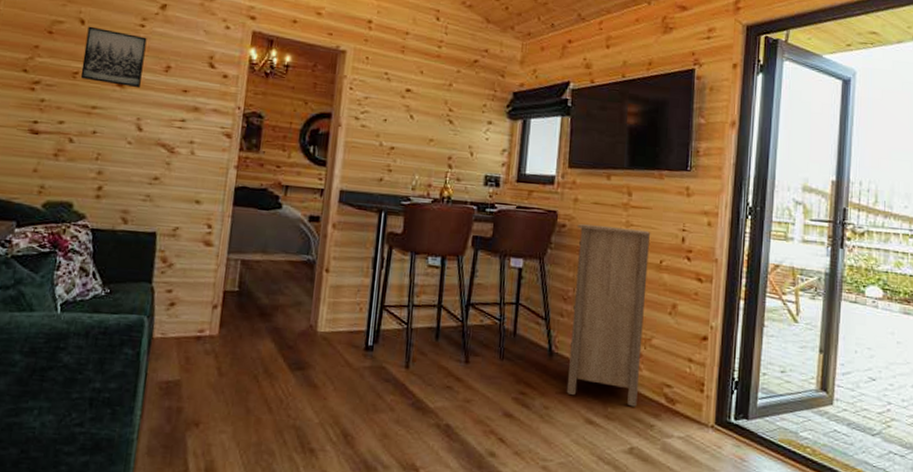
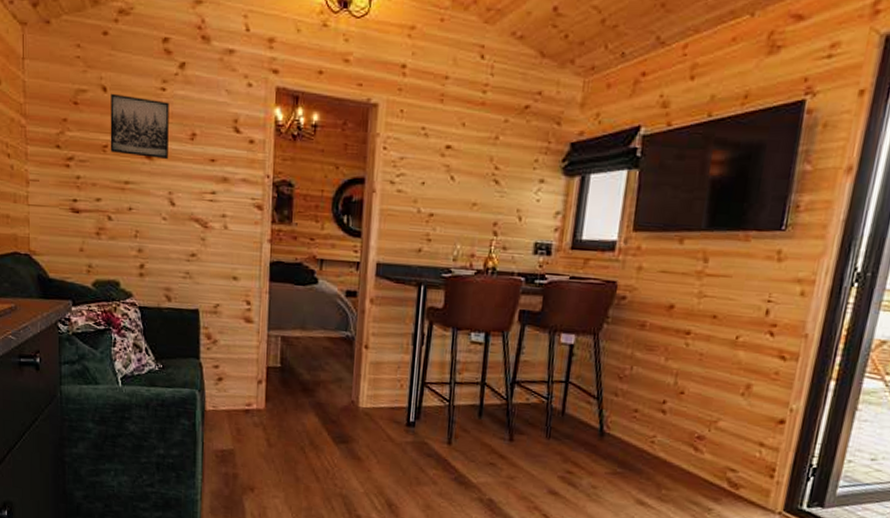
storage cabinet: present [566,224,651,407] -> none [617,295,728,490]

